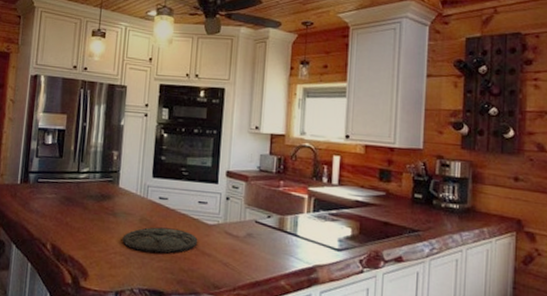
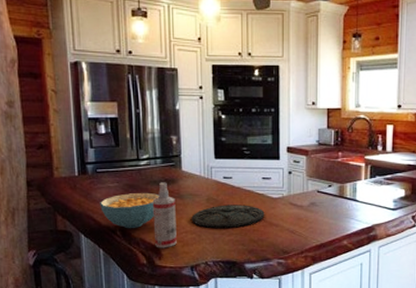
cereal bowl: none [35,206,94,244] -> present [100,192,160,229]
spray bottle: none [83,197,109,269] -> present [152,182,177,248]

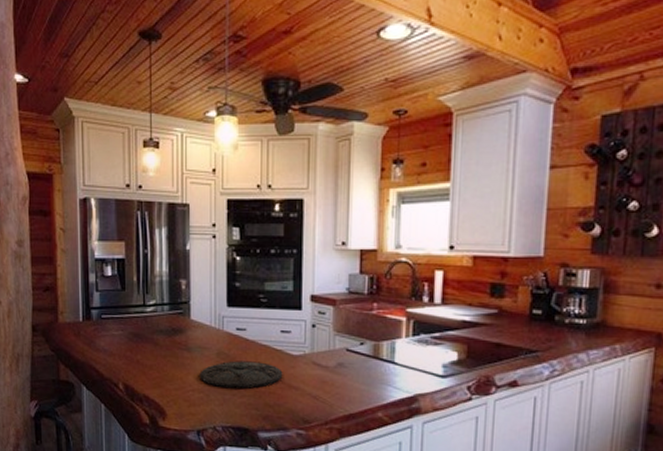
cereal bowl: present [100,192,160,229] -> none [103,342,166,383]
spray bottle: present [152,182,177,248] -> none [158,332,183,408]

